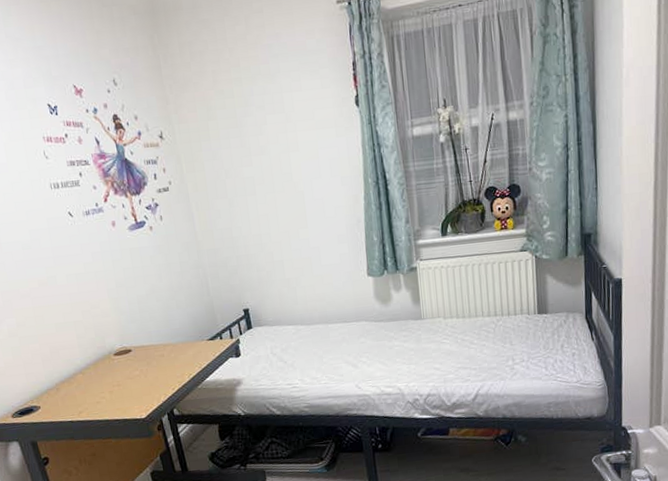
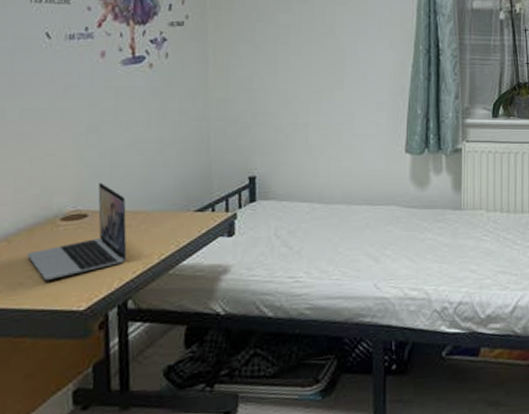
laptop: none [98,324,166,400] -> present [27,182,127,281]

